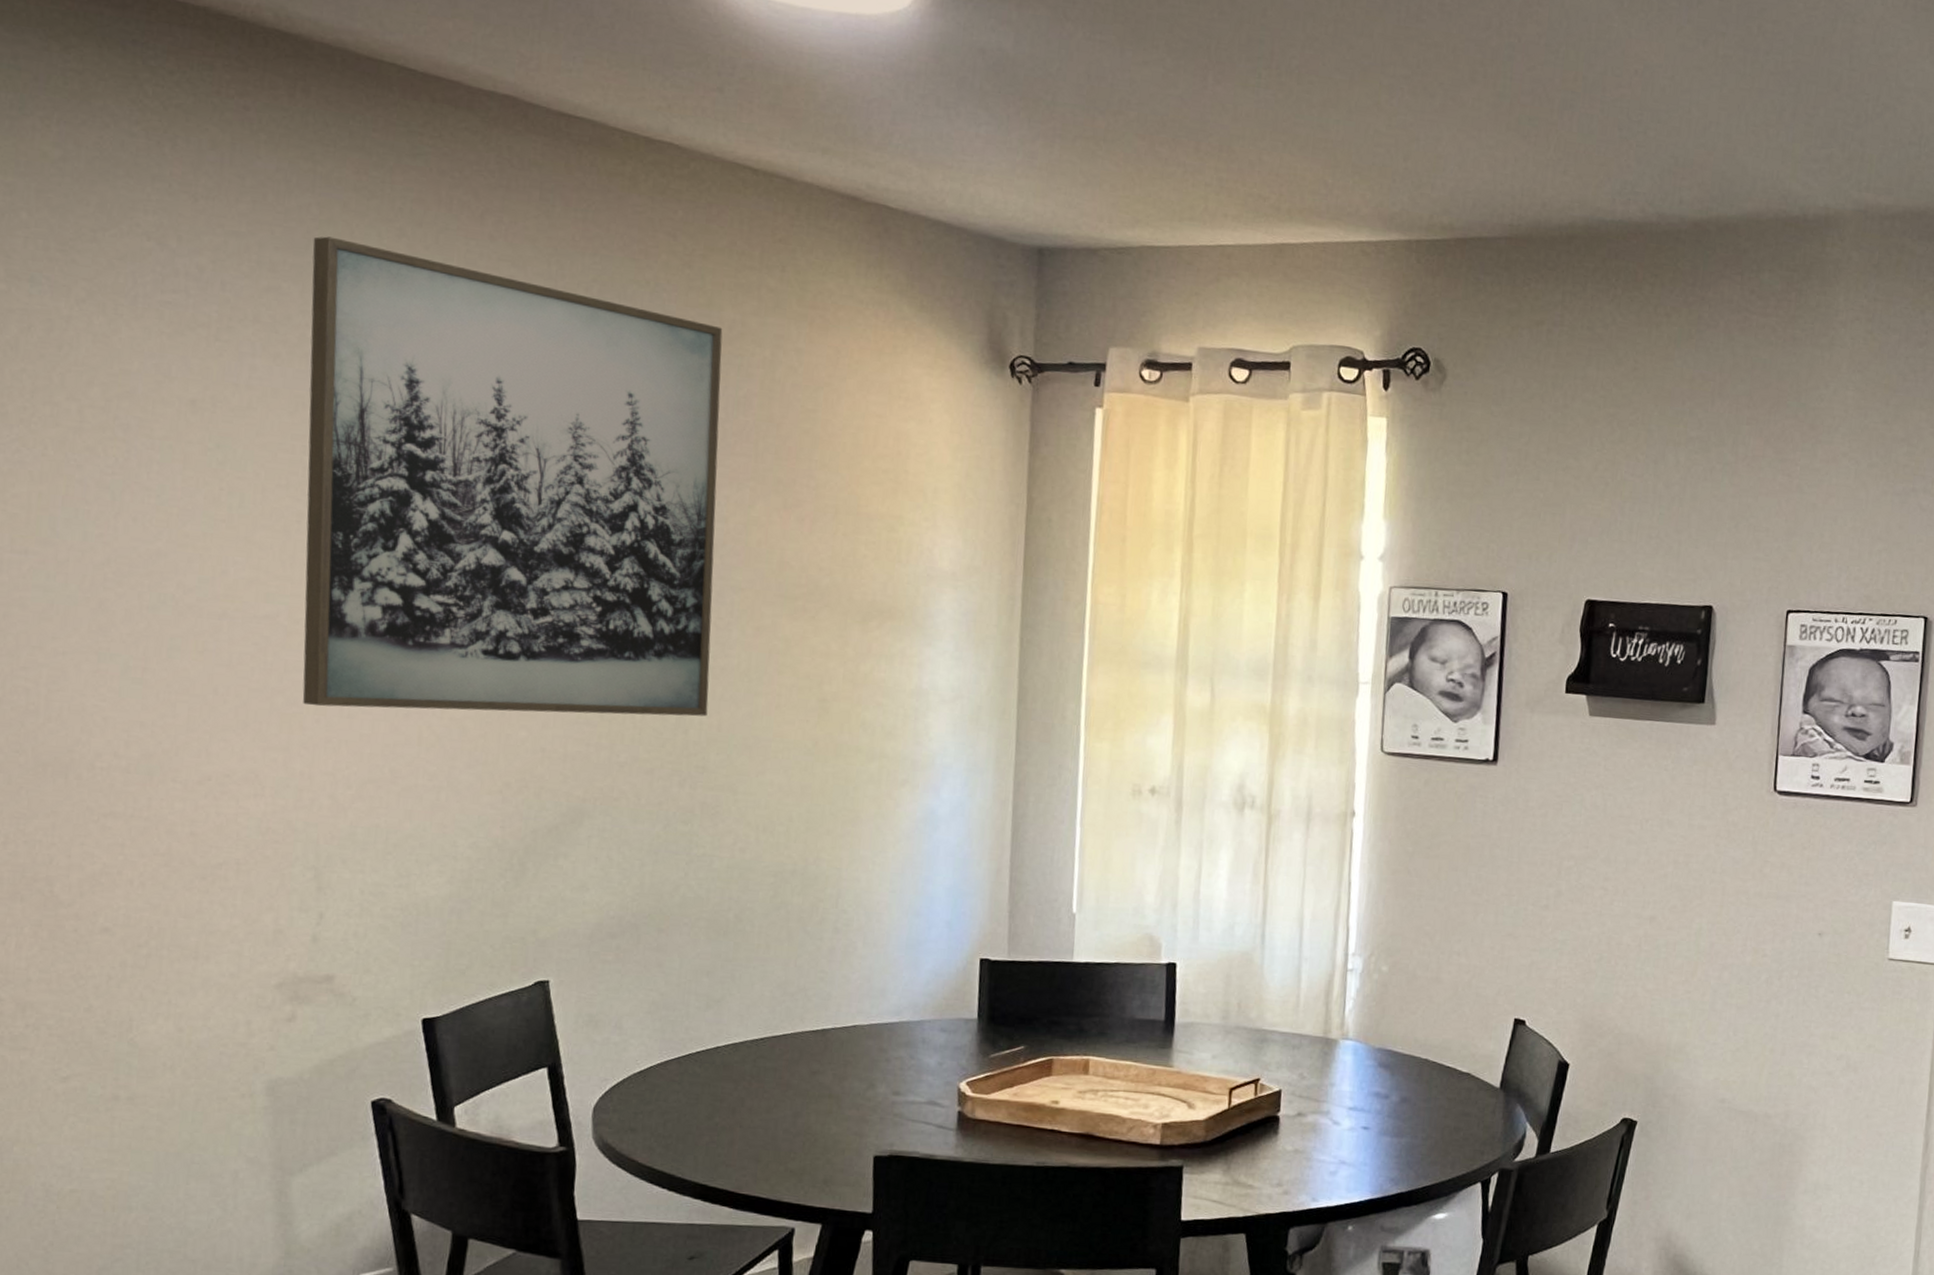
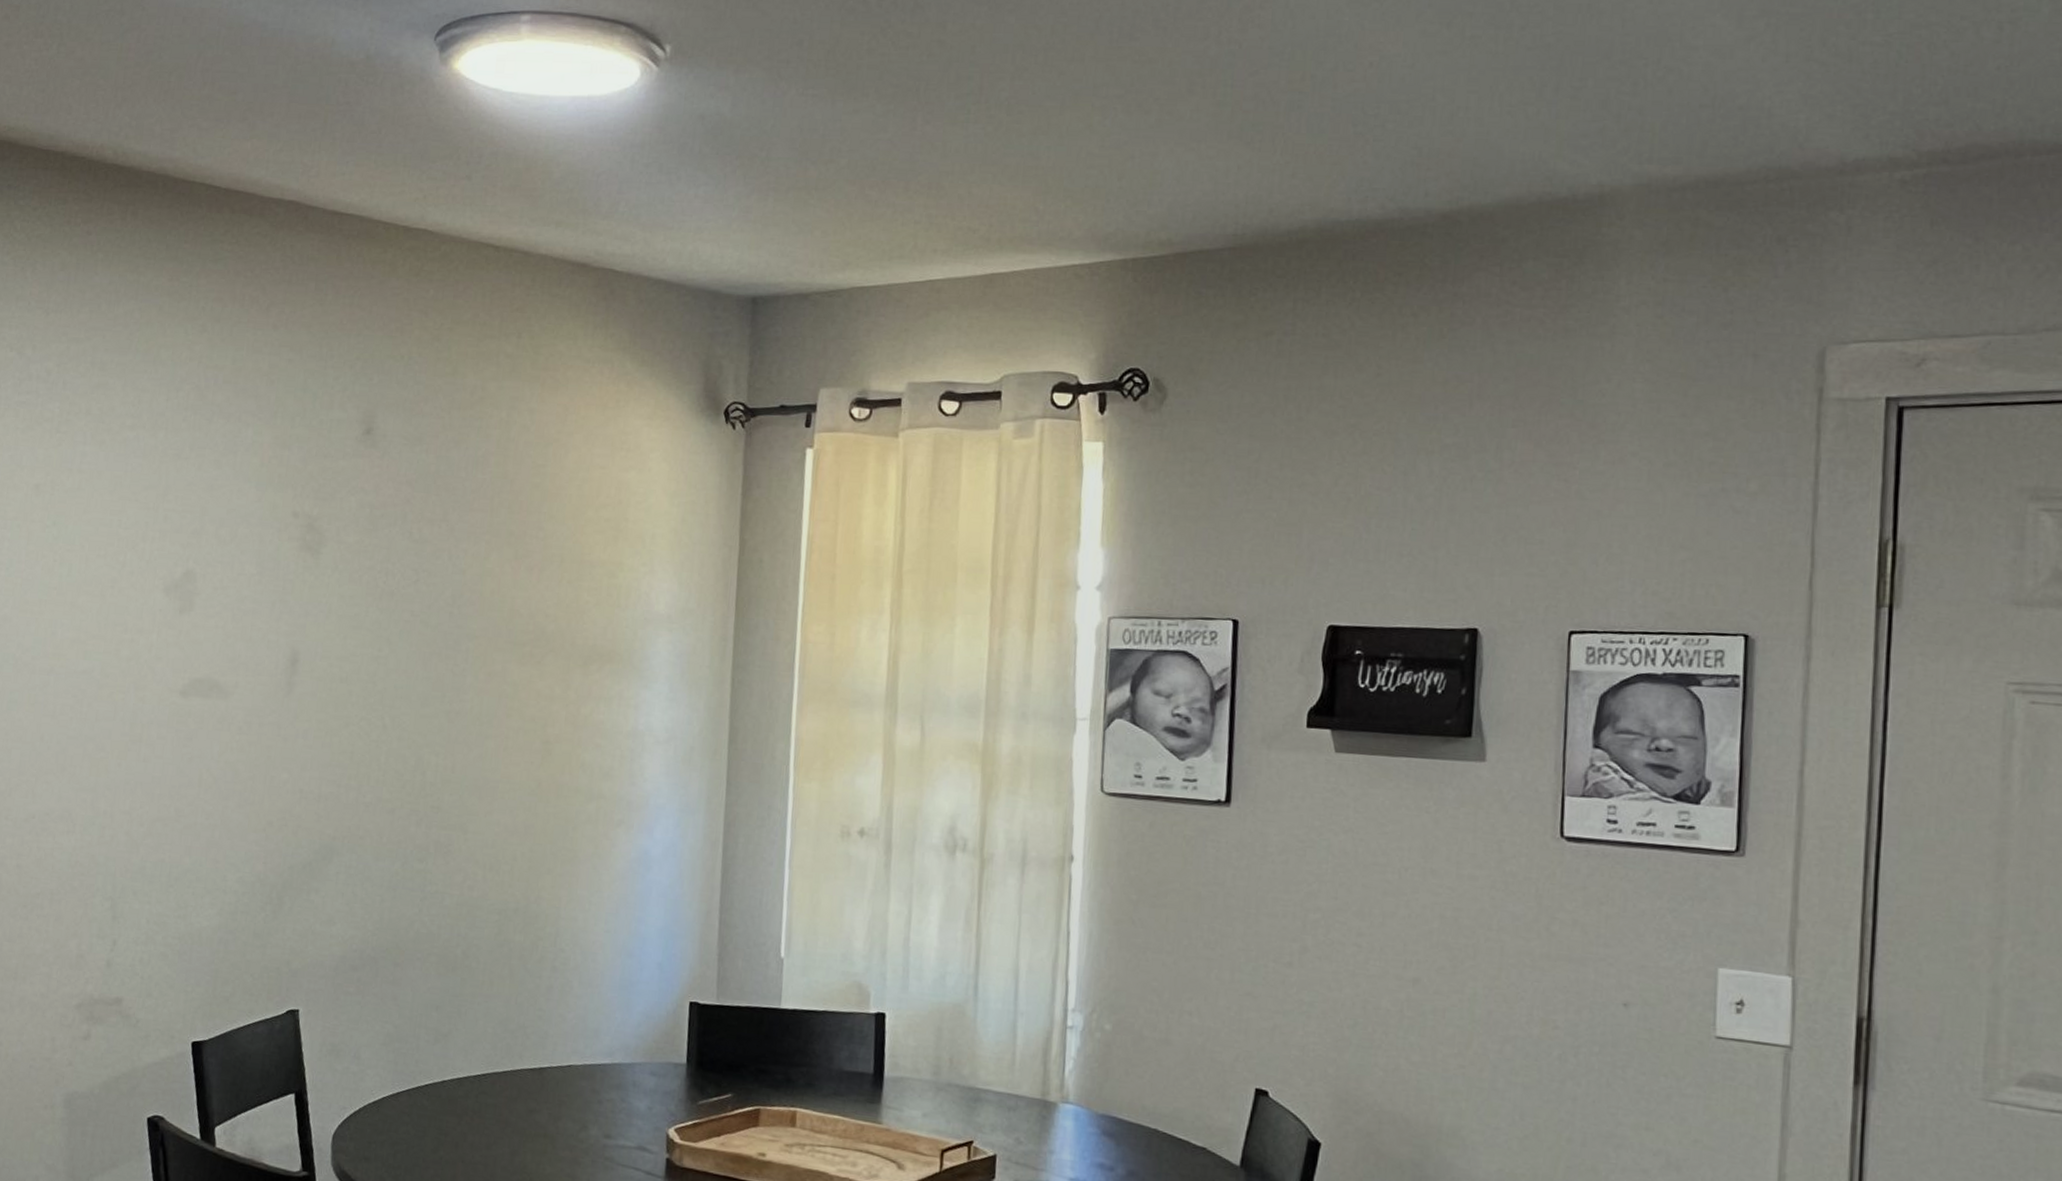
wall art: present [302,236,723,717] -> none [109,336,466,759]

